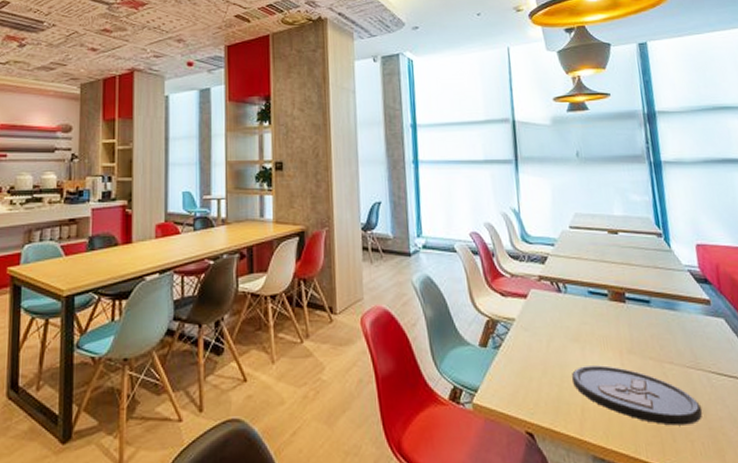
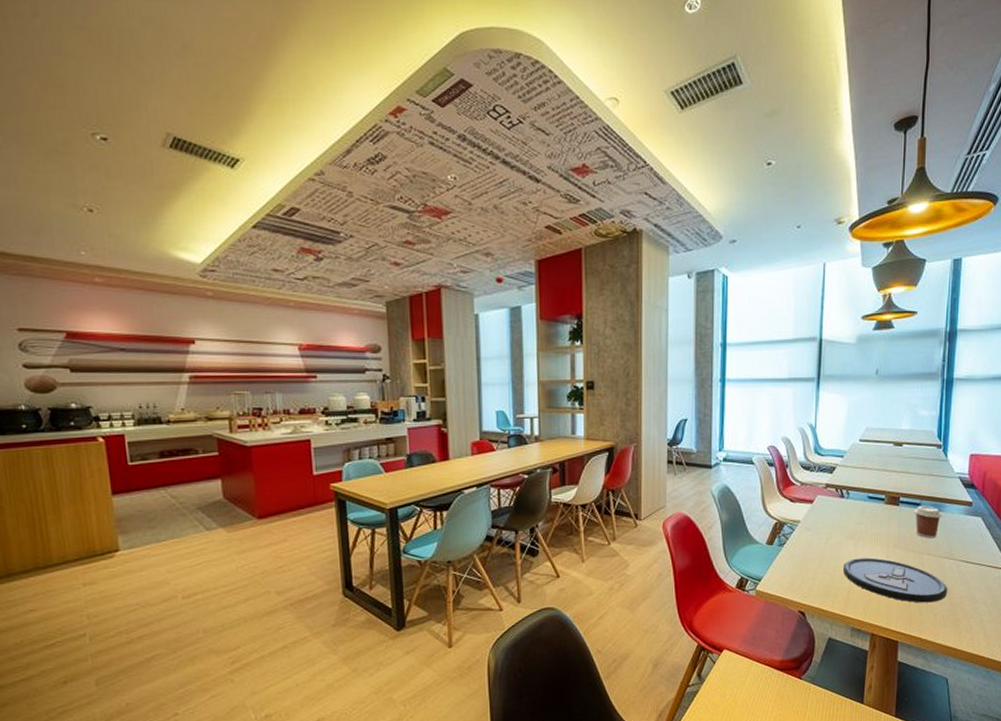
coffee cup: none [643,303,679,344] -> present [913,506,943,539]

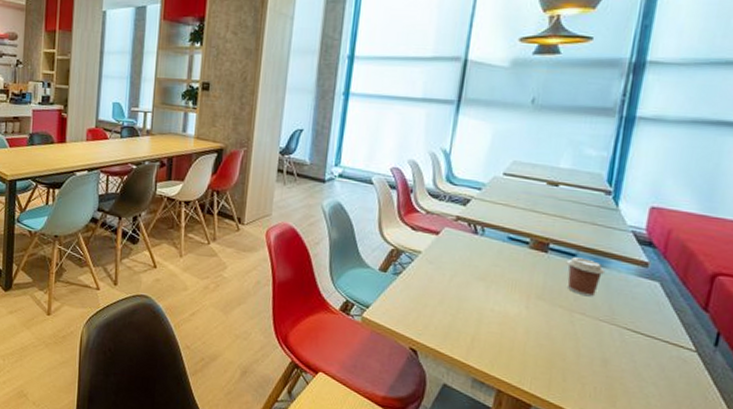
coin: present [844,557,947,603] -> none [469,302,604,370]

